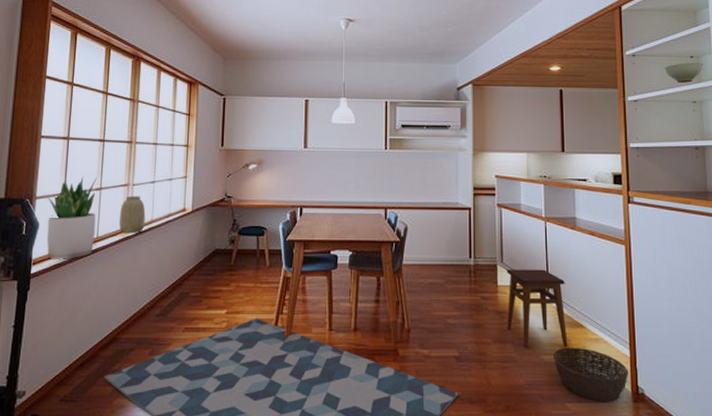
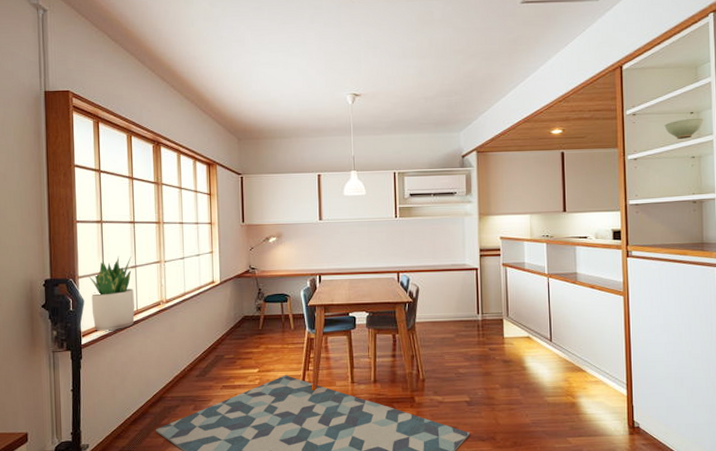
vase: present [119,196,146,234] -> none [155,271,179,306]
stool: present [506,269,568,348] -> none [512,321,570,392]
basket: present [552,347,629,402] -> none [555,389,625,436]

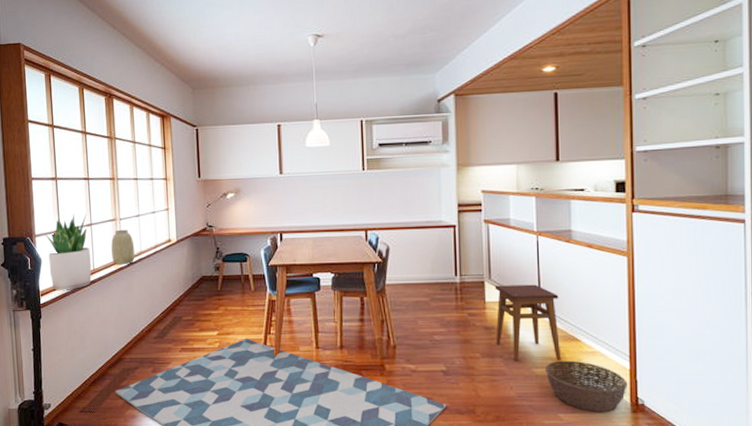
vase: none [155,271,179,306] -> present [111,229,135,265]
stool: none [512,321,570,392] -> present [494,284,562,362]
basket: none [555,389,625,436] -> present [544,360,627,413]
bowl: present [664,117,704,140] -> none [681,46,732,74]

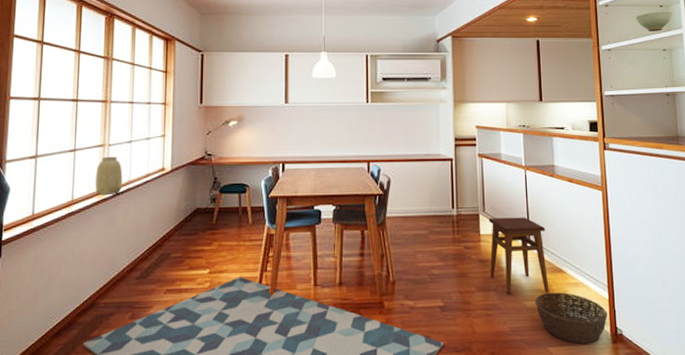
planter: present [45,214,92,291] -> none [18,138,71,225]
bowl: none [681,46,732,74] -> present [635,11,673,32]

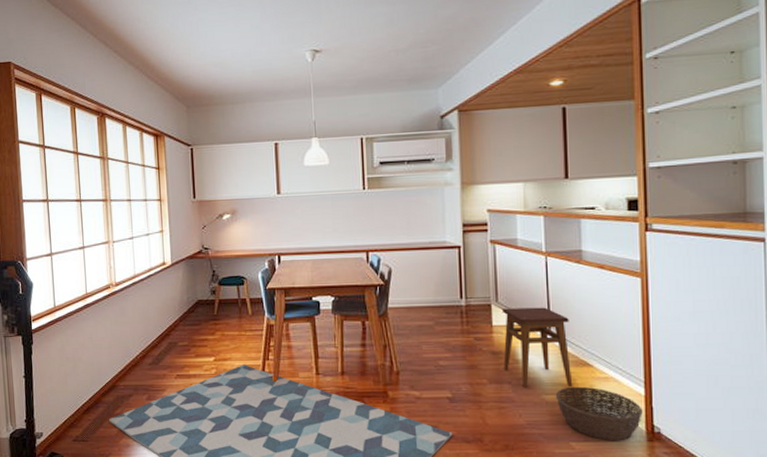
vase: present [95,156,123,196] -> none [104,252,129,289]
bowl: present [635,11,673,32] -> none [695,57,749,87]

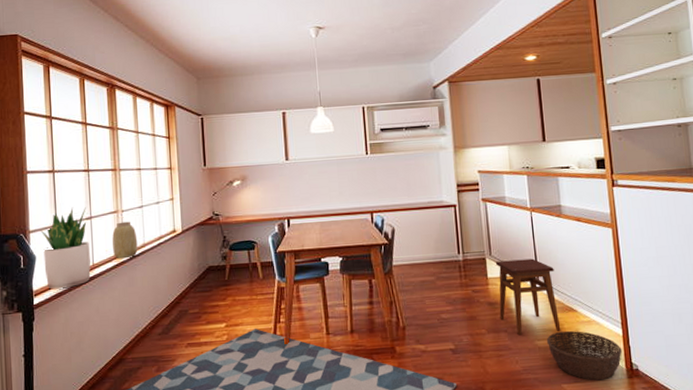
planter: none [36,236,85,316] -> present [40,207,91,290]
vase: none [104,252,129,289] -> present [112,221,138,260]

